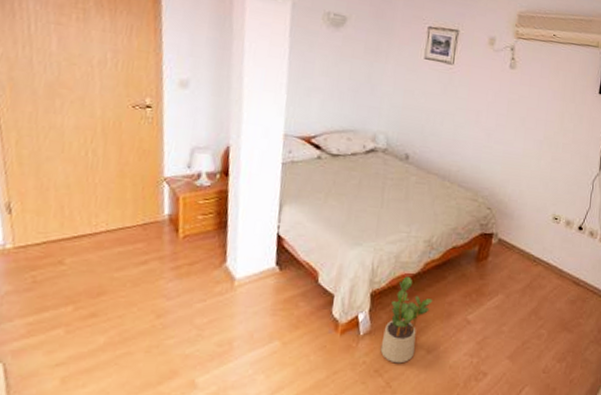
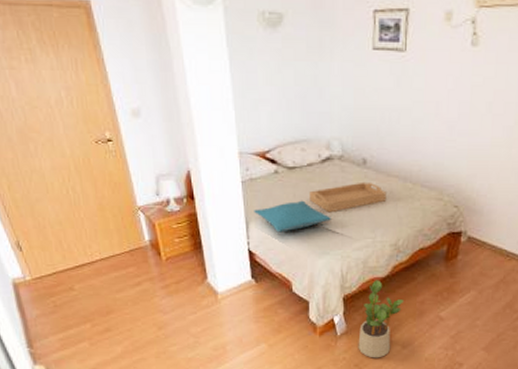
pillow: none [290,188,369,219] -> present [254,200,331,233]
serving tray: none [348,176,425,203] -> present [308,181,387,213]

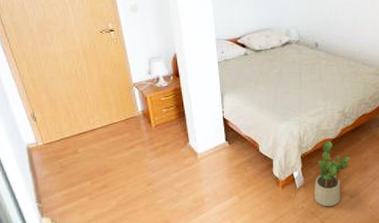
pillow: present [254,200,331,233] -> none [228,76,291,103]
serving tray: present [308,181,387,213] -> none [272,61,335,86]

